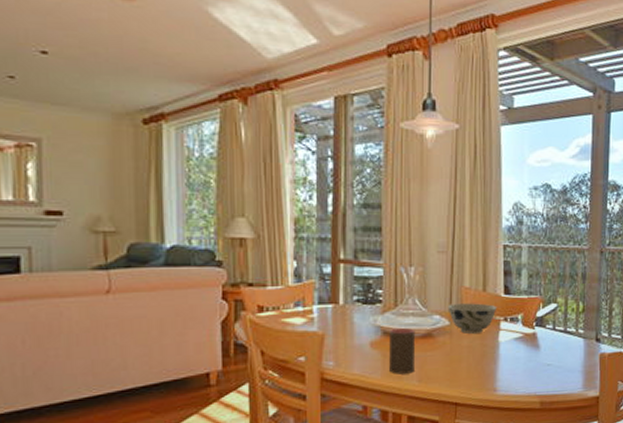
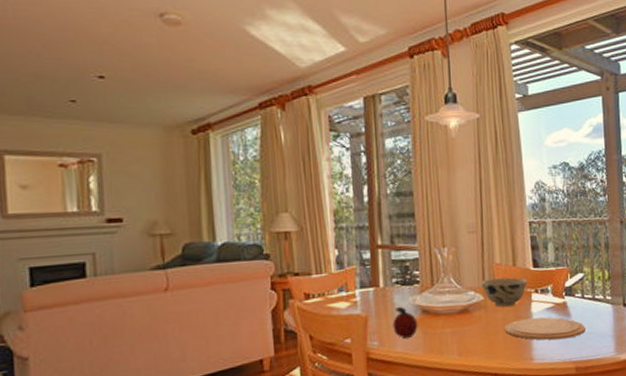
fruit: none [350,326,378,361] -> present [392,306,418,339]
cup: present [389,327,416,374] -> none [428,305,455,350]
plate: none [469,347,554,372] -> present [505,317,585,341]

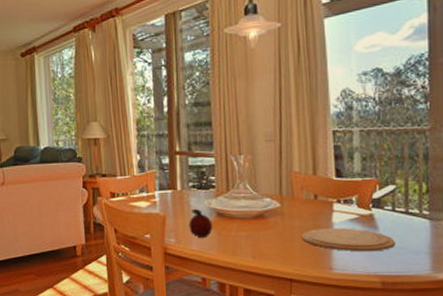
bowl: present [481,277,528,307] -> none [278,186,329,215]

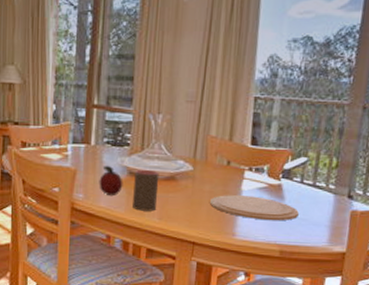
cup: none [223,209,249,251] -> present [133,169,160,211]

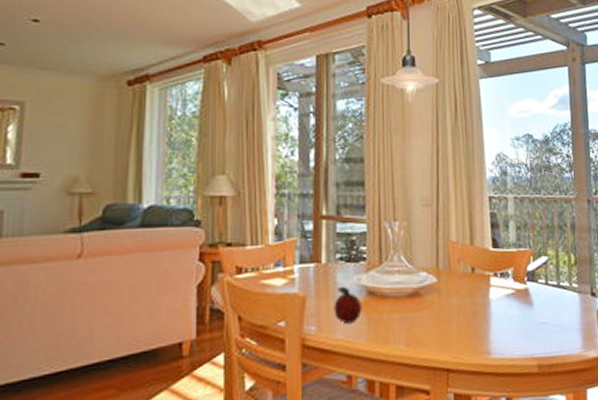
cup: present [133,169,160,211] -> none [374,286,403,338]
plate: present [210,195,299,221] -> none [460,304,549,332]

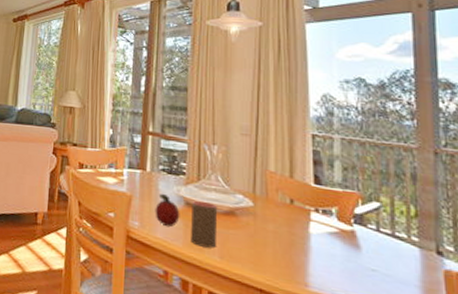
cup: none [374,286,403,338] -> present [191,200,218,249]

